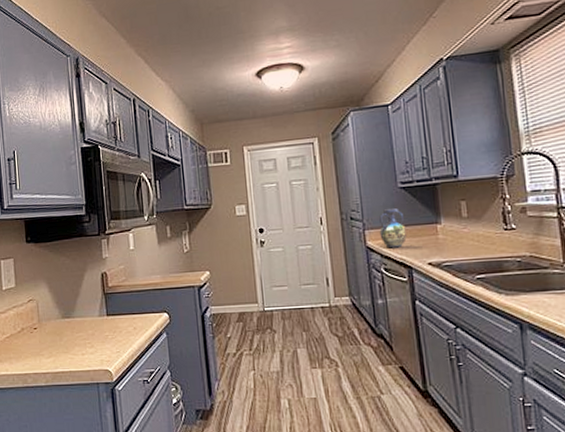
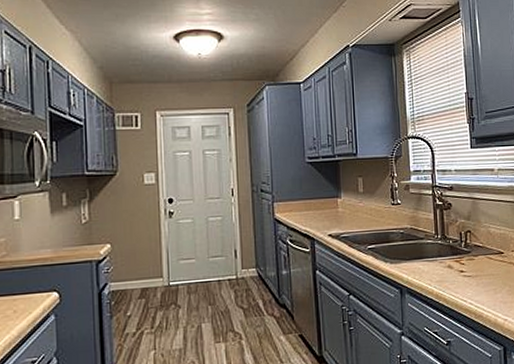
vase: present [379,208,407,248] -> none [287,182,311,221]

